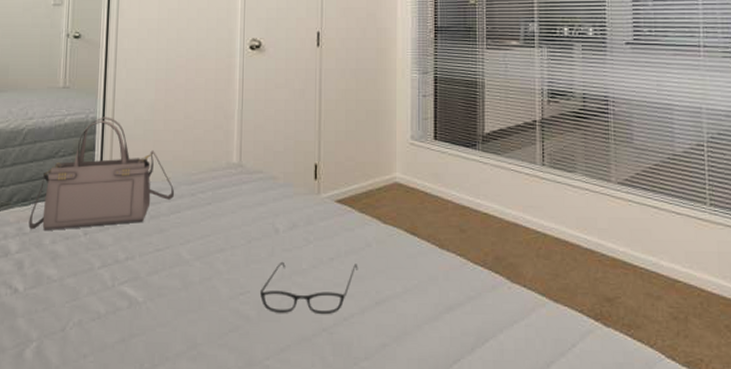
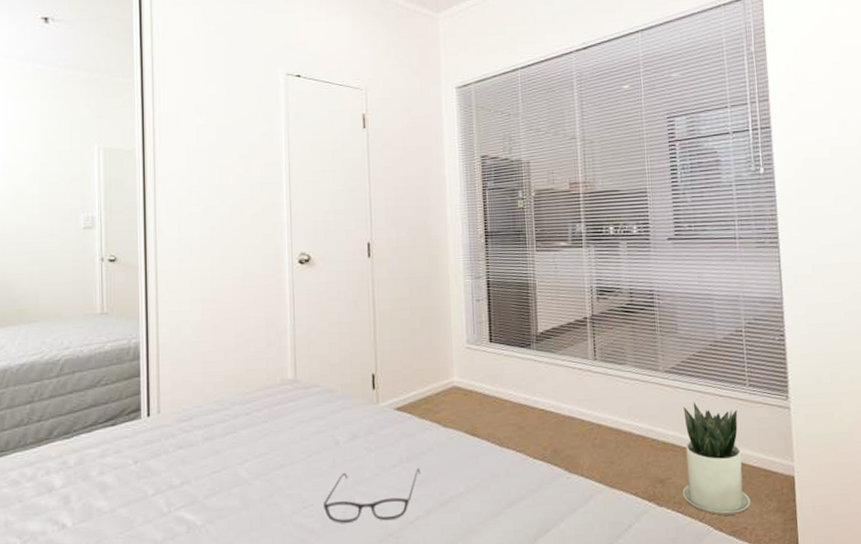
handbag: present [28,117,175,232] -> none [72,341,229,463]
planter: none [633,218,708,344] -> present [683,402,751,516]

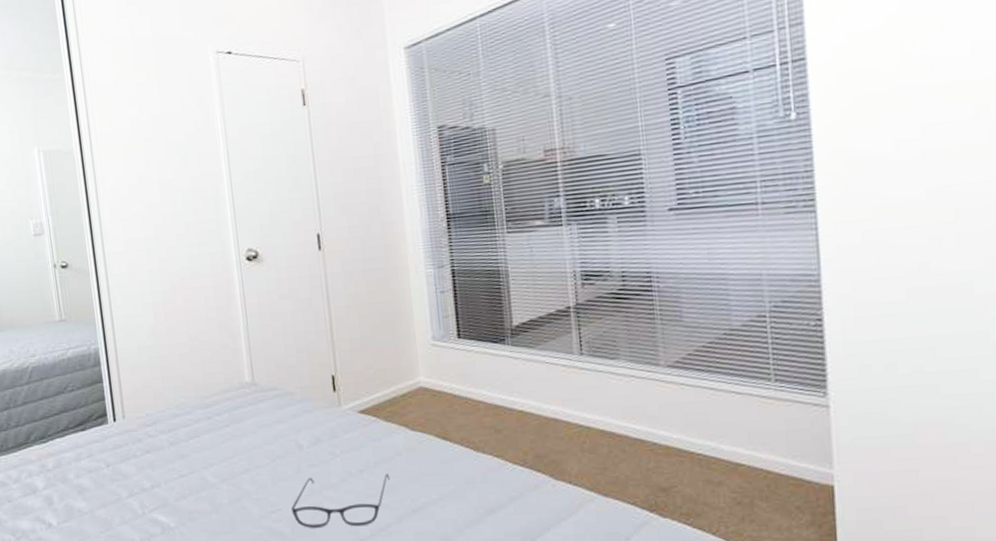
planter: present [683,402,751,516] -> none [691,400,776,529]

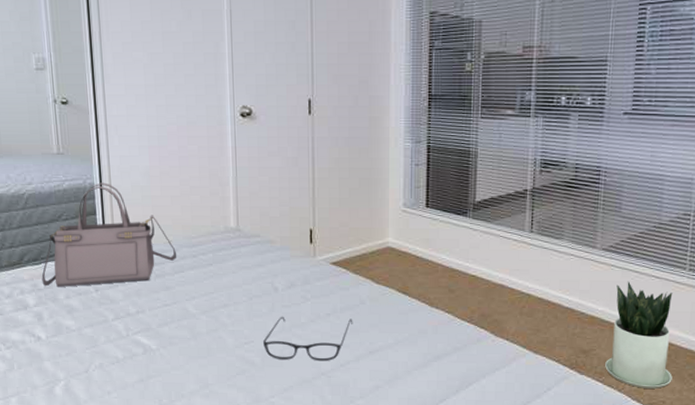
handbag: none [49,346,191,467] -> present [41,182,177,288]
planter: none [691,400,776,529] -> present [605,281,673,389]

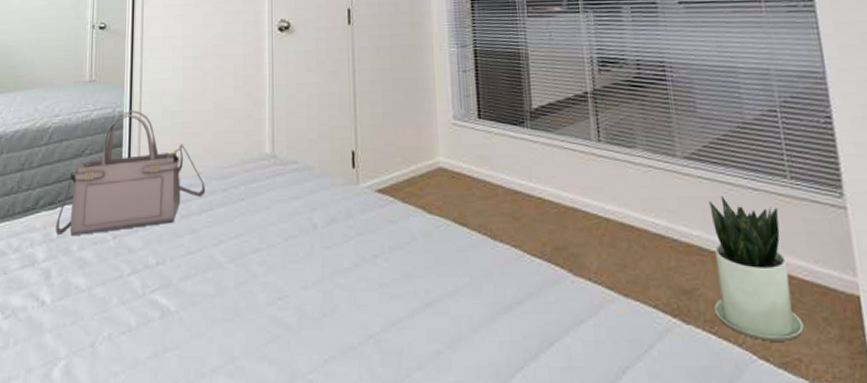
eyeglasses: present [263,316,353,362] -> none [300,260,405,320]

